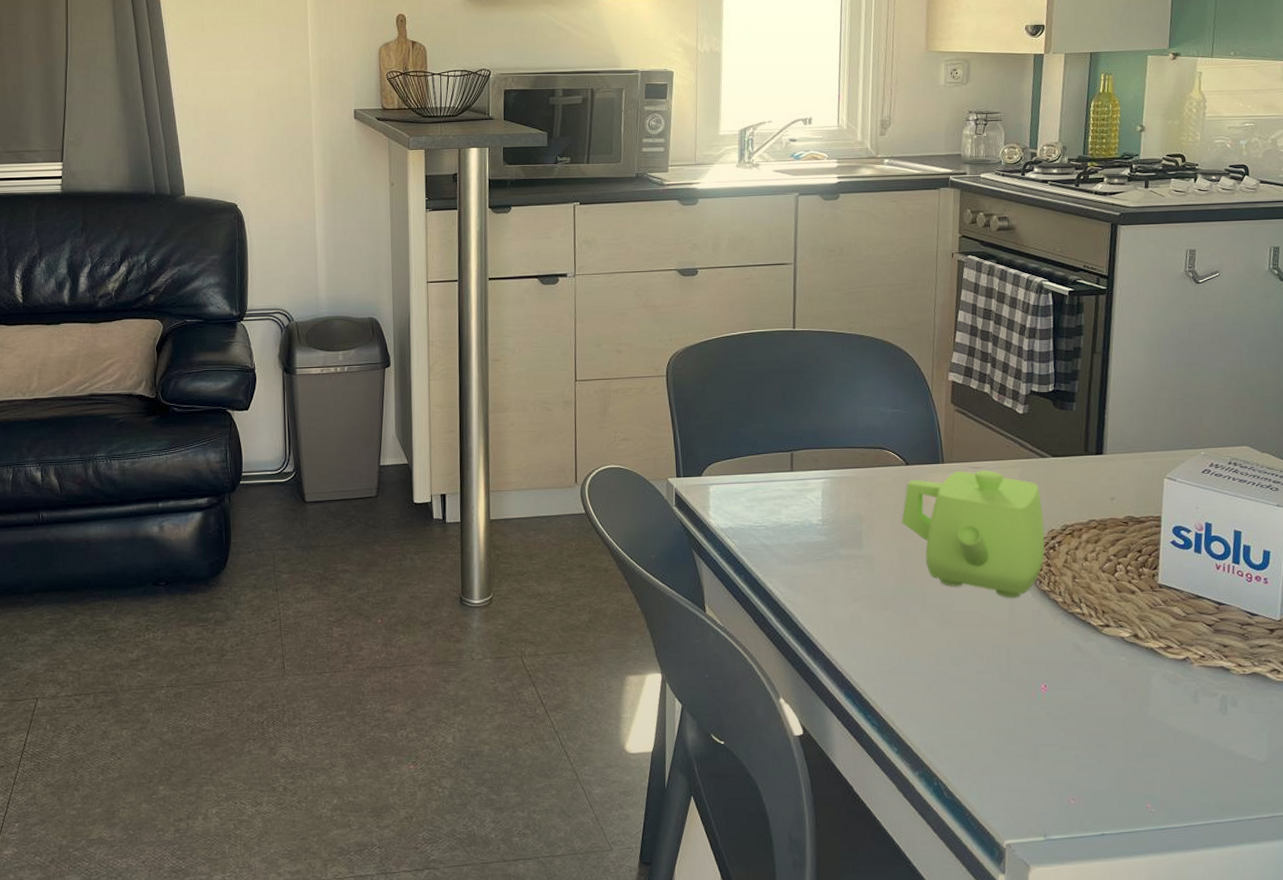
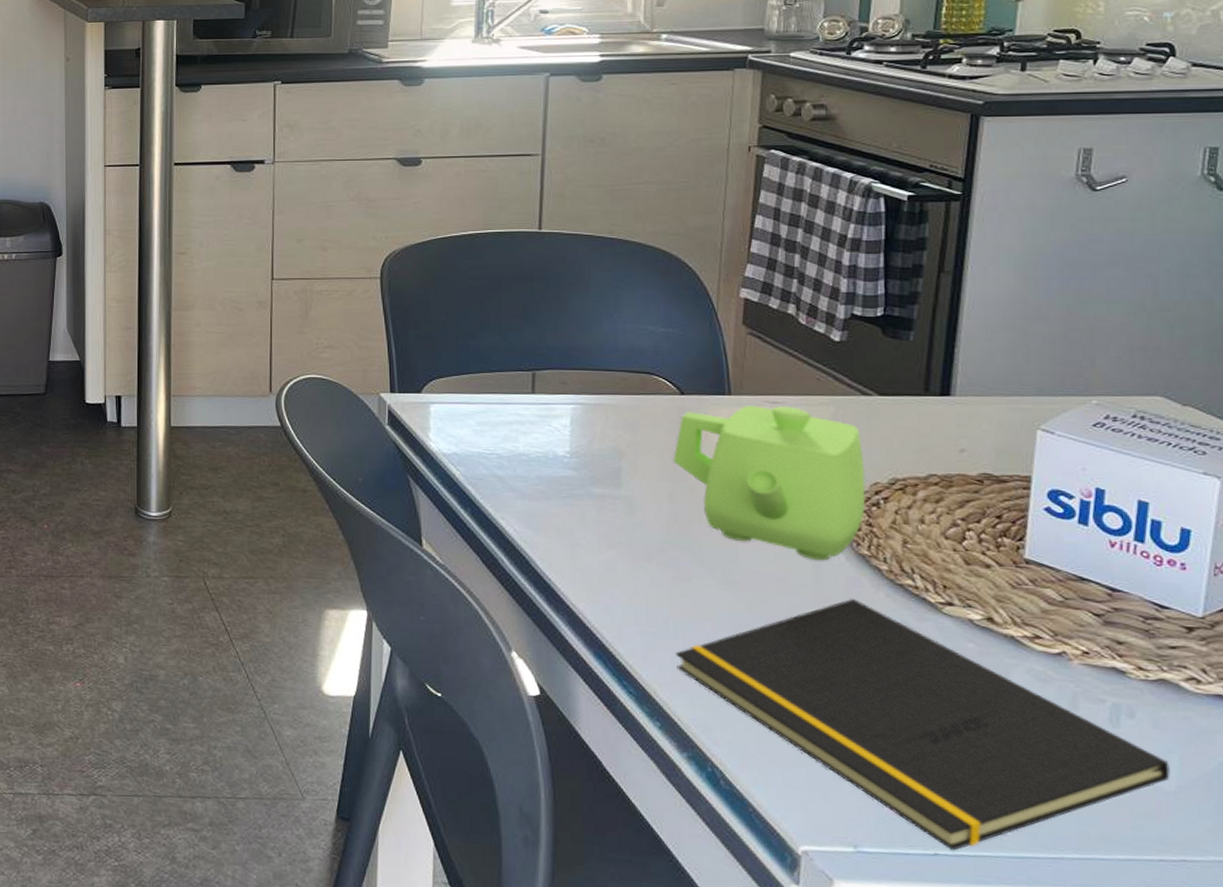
notepad: none [907,627,1262,830] -> present [675,598,1170,851]

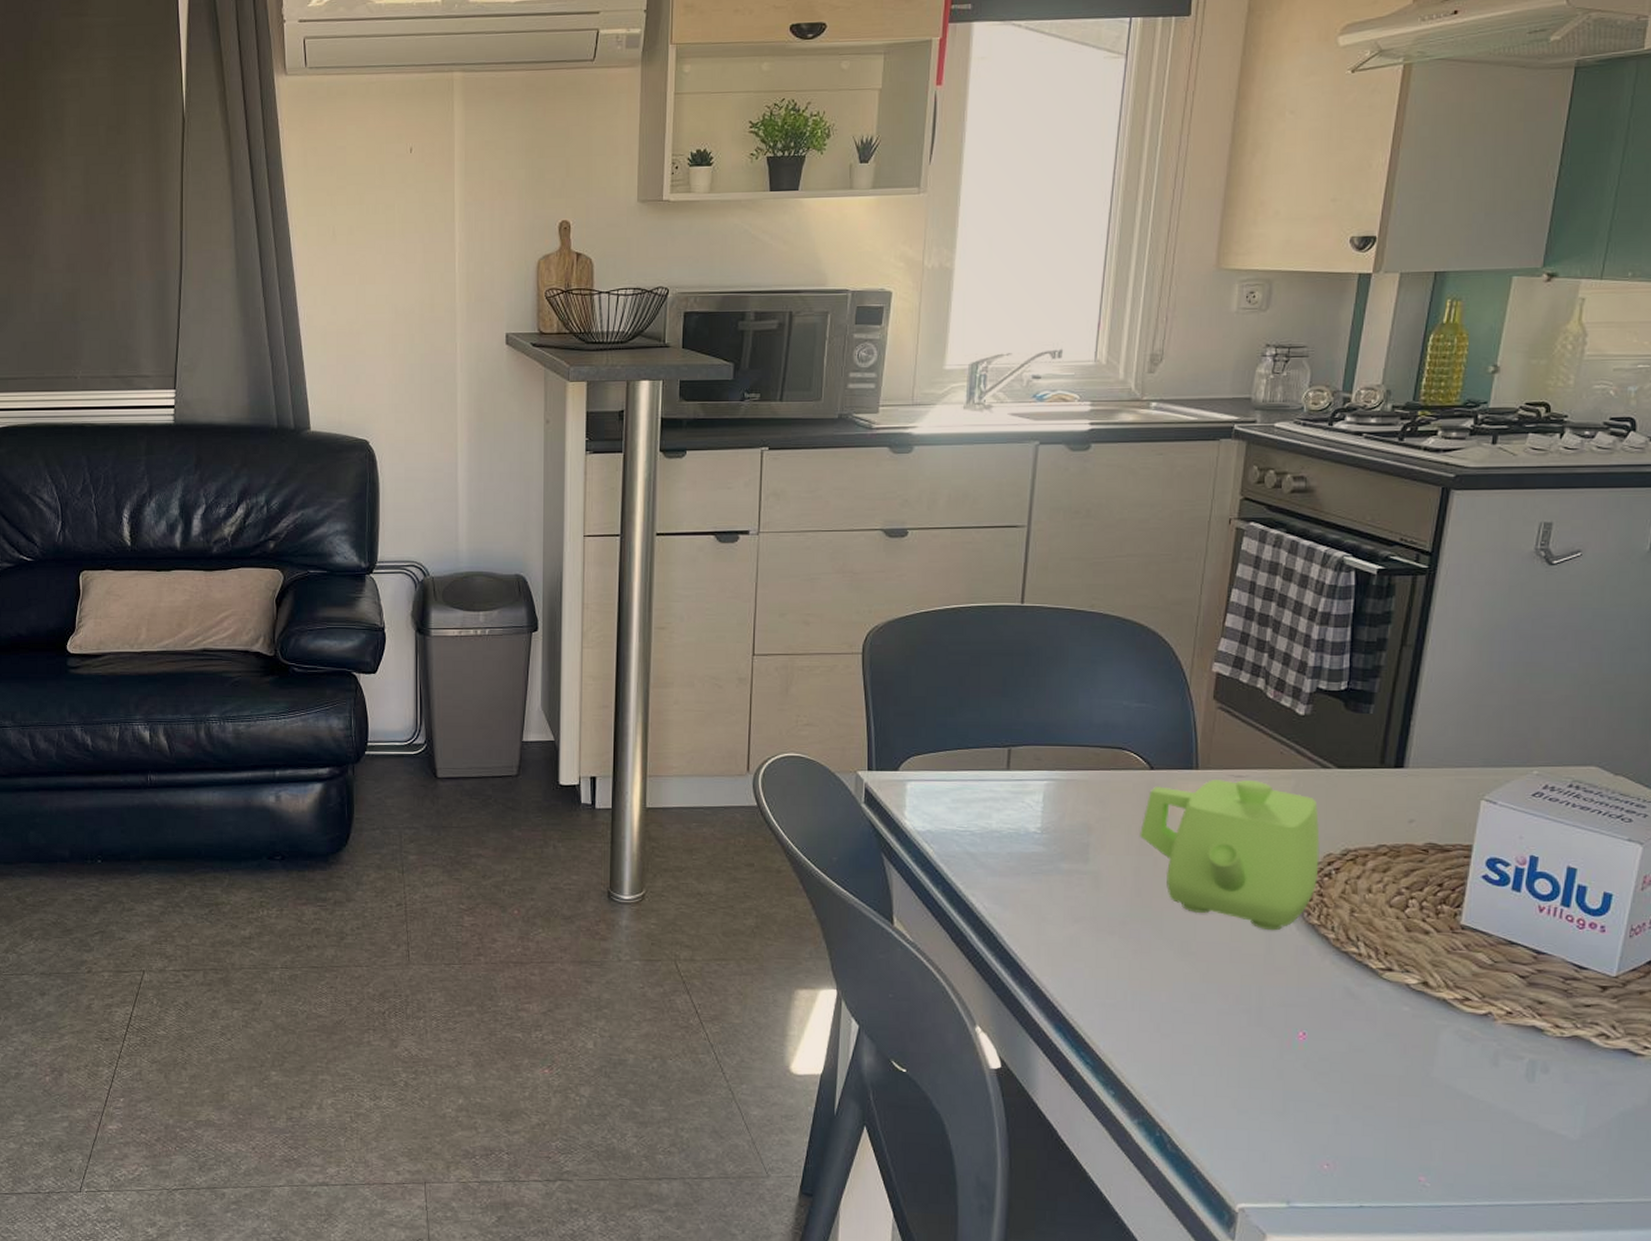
notepad: present [675,598,1170,851] -> none [1131,966,1576,1203]

